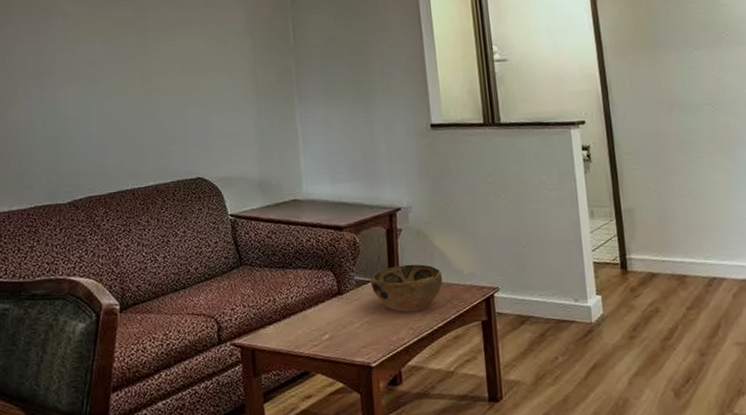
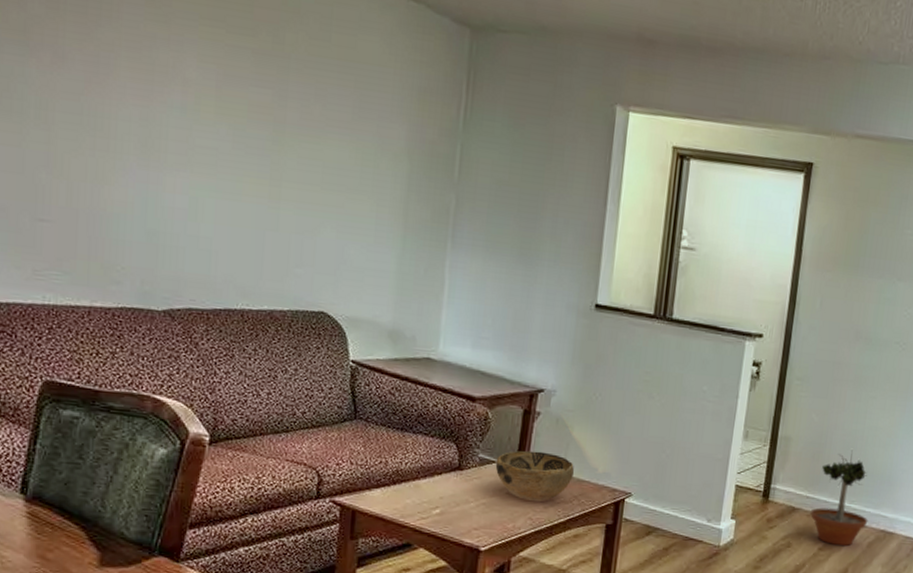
potted tree: none [670,209,728,302] -> present [810,449,868,546]

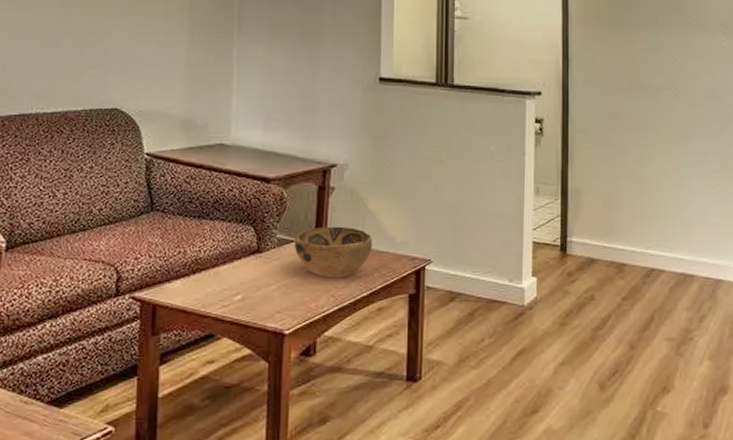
potted tree: present [810,449,868,546] -> none [610,195,667,294]

